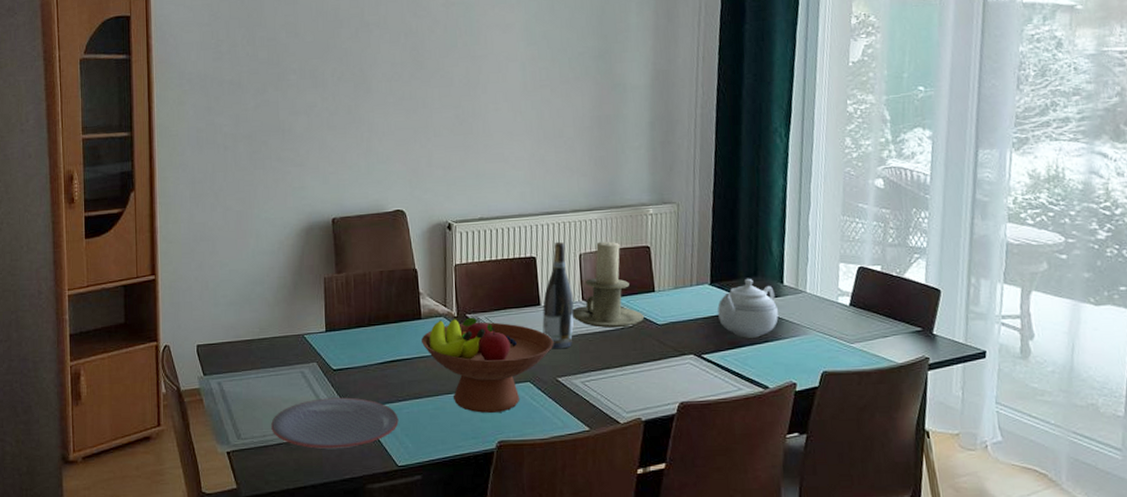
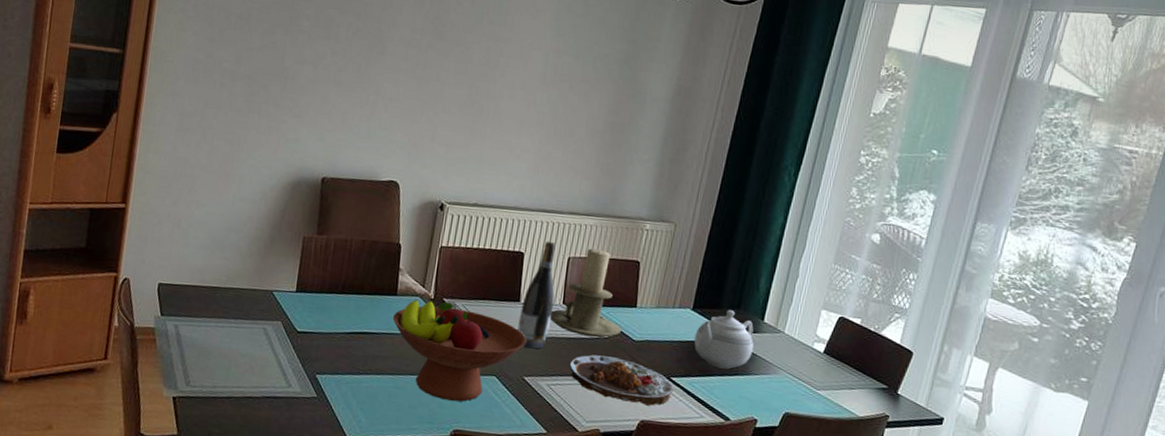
plate: present [271,397,399,450] -> none [223,358,356,413]
plate: none [599,344,707,387] -> present [569,354,674,406]

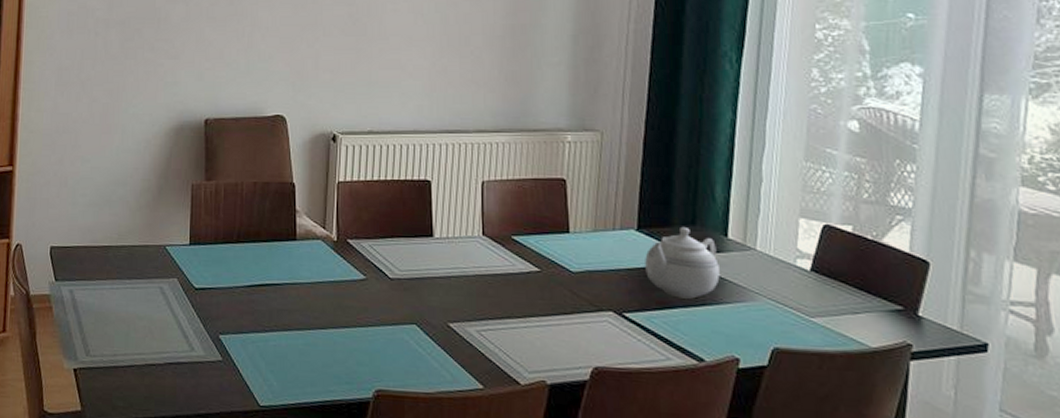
fruit bowl: present [393,299,527,402] -> none [295,243,447,357]
wine bottle: present [517,241,556,349] -> none [434,165,472,290]
candle holder: present [549,248,622,338] -> none [469,169,556,272]
plate: present [569,354,674,406] -> none [499,292,628,349]

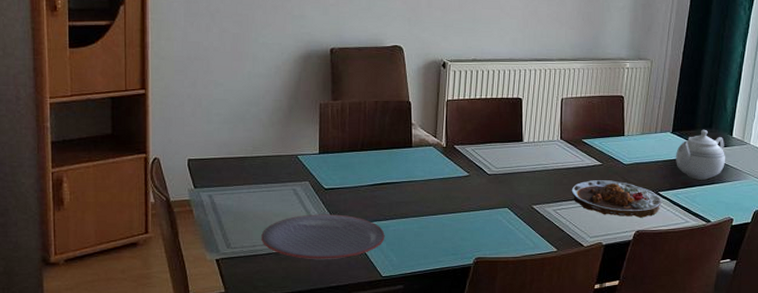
plate: none [123,319,264,379] -> present [261,214,385,260]
plate: none [499,292,628,349] -> present [571,180,662,218]

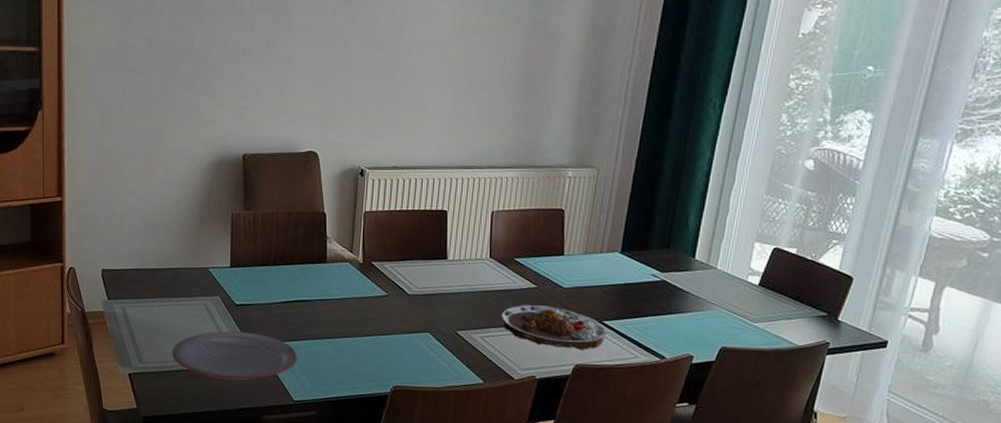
teapot: present [676,129,725,180] -> none [625,249,685,309]

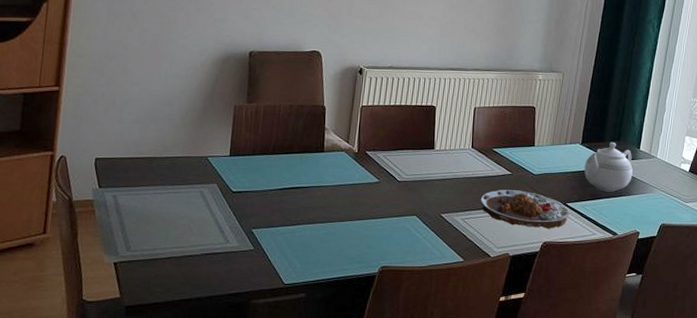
plate: present [172,331,297,380] -> none [163,217,290,266]
teapot: none [625,249,685,309] -> present [584,141,633,192]

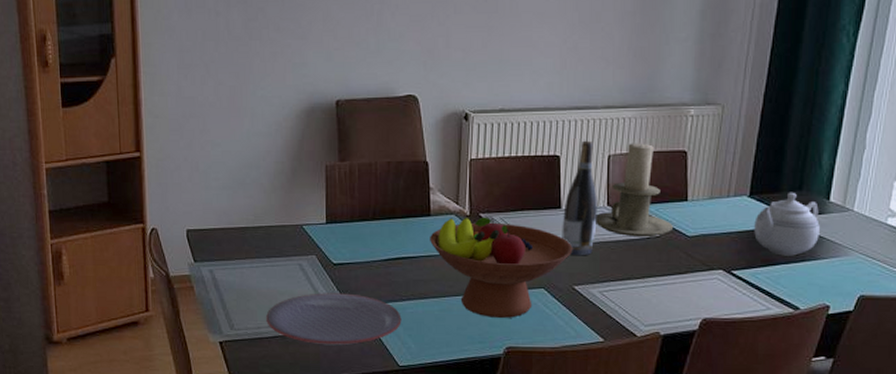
plate: none [163,217,290,266] -> present [266,293,402,346]
fruit bowl: none [321,154,442,241] -> present [430,217,573,318]
wine bottle: none [433,95,464,189] -> present [562,140,597,256]
candle holder: none [460,98,523,175] -> present [594,143,674,238]
plate: present [480,189,569,229] -> none [621,256,735,303]

